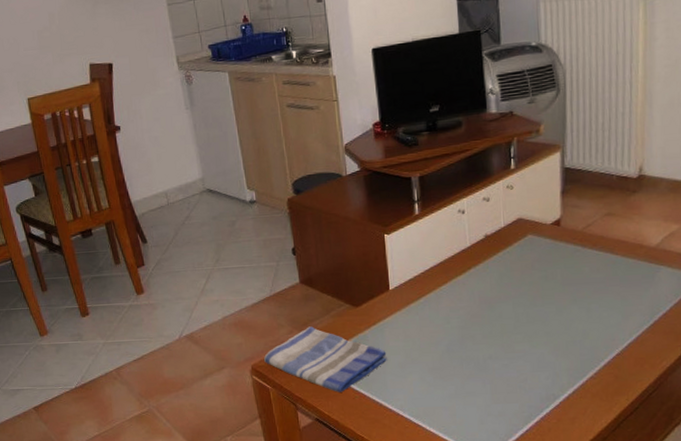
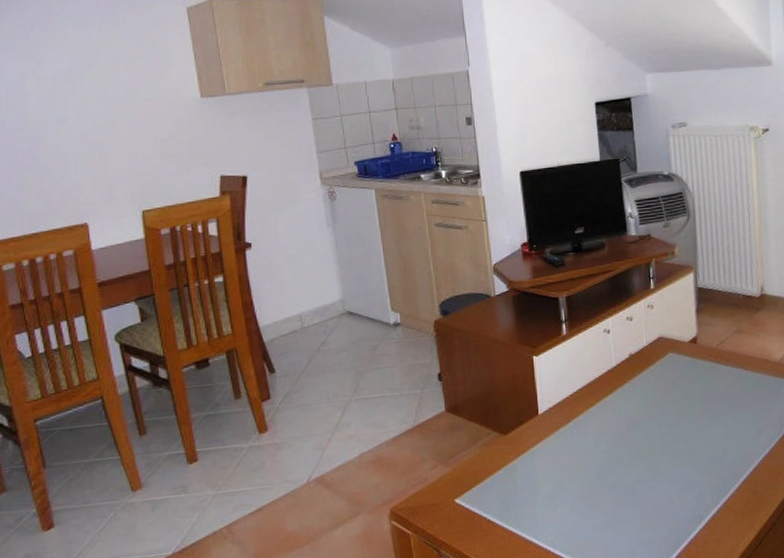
dish towel: present [264,326,387,392] -> none [405,459,537,533]

